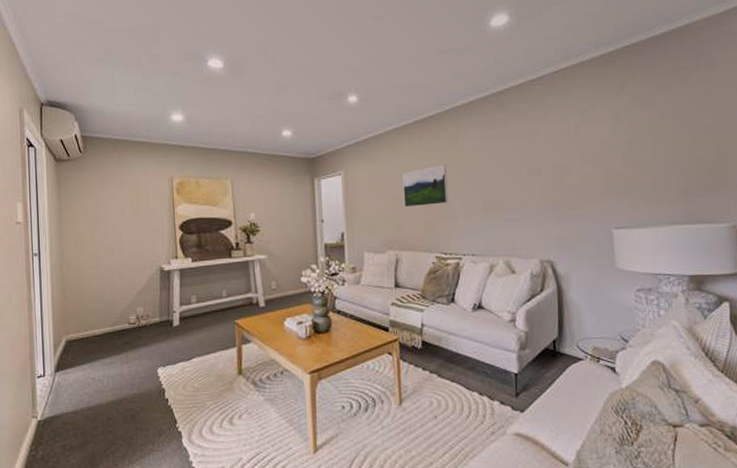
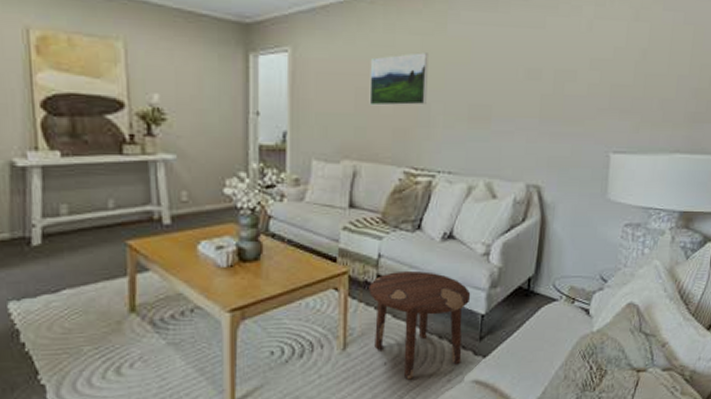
side table: none [416,336,504,432] -> present [368,270,471,380]

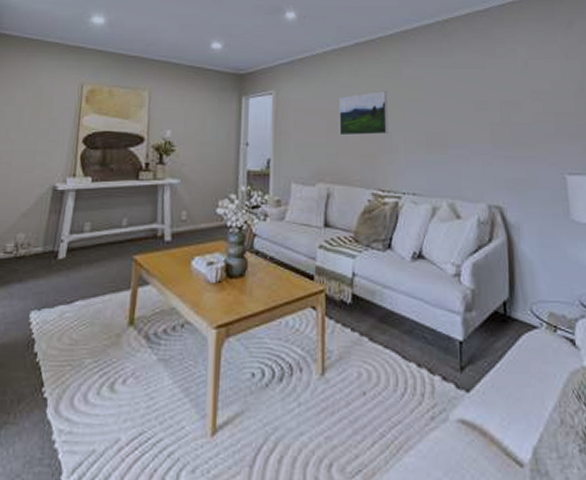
side table: present [368,270,471,380] -> none [345,290,446,414]

